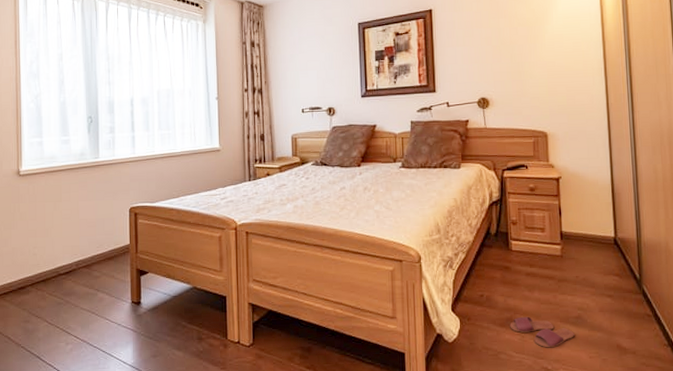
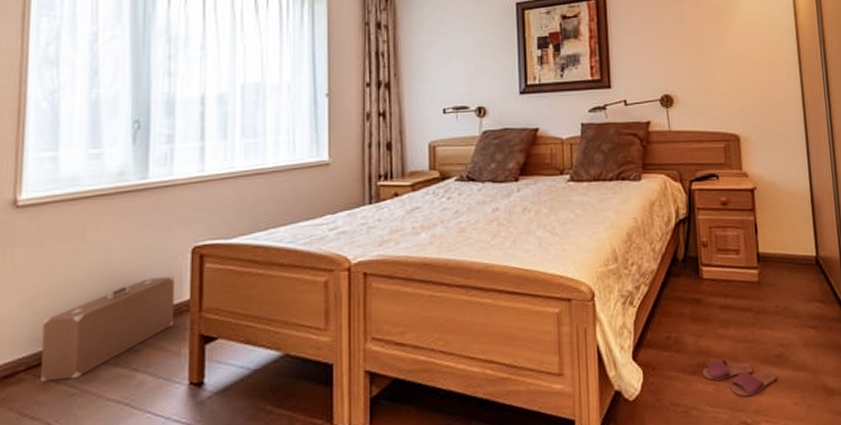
suitcase: none [39,228,120,294] -> present [40,276,175,382]

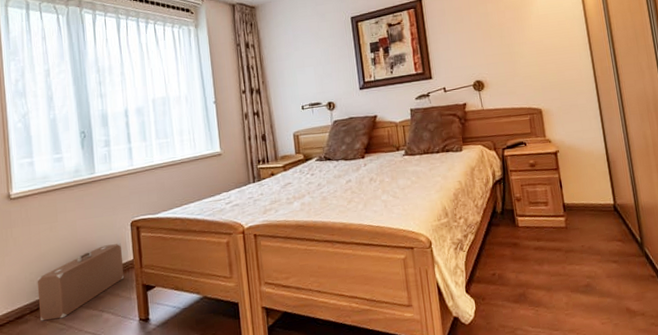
slippers: present [702,359,778,397] -> none [523,290,587,319]

